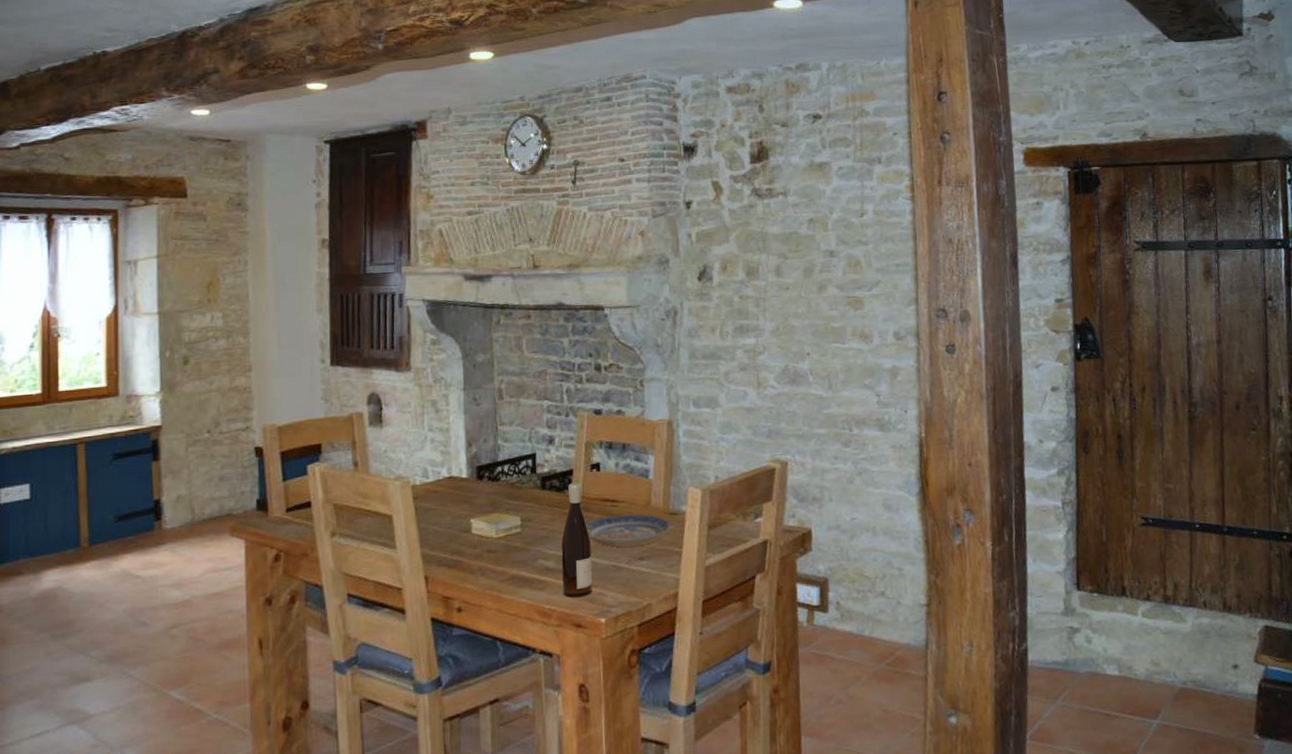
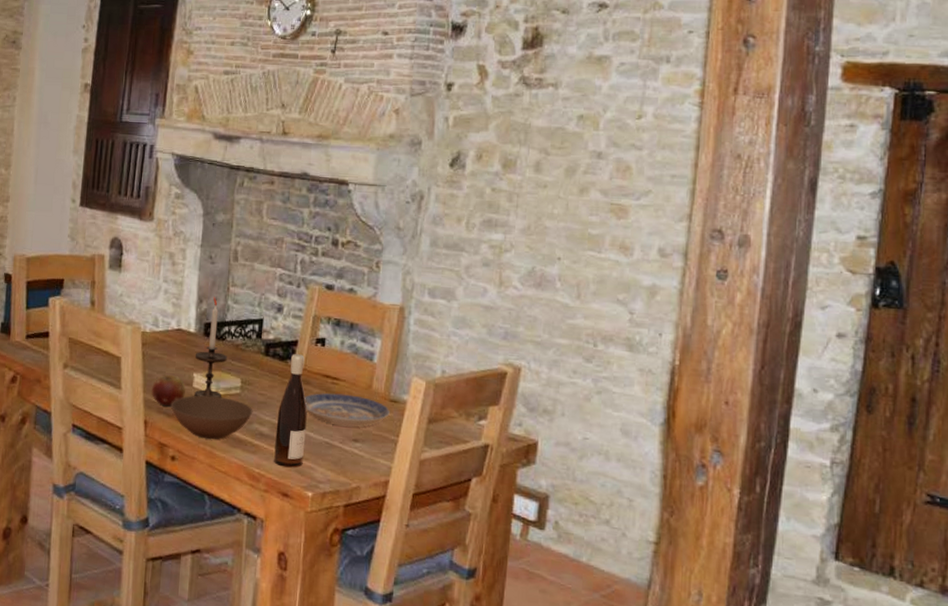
fruit: none [429,524,464,558] -> present [152,374,186,407]
bowl: none [450,538,537,584] -> present [170,395,253,439]
candlestick: none [470,438,504,543] -> present [194,297,227,398]

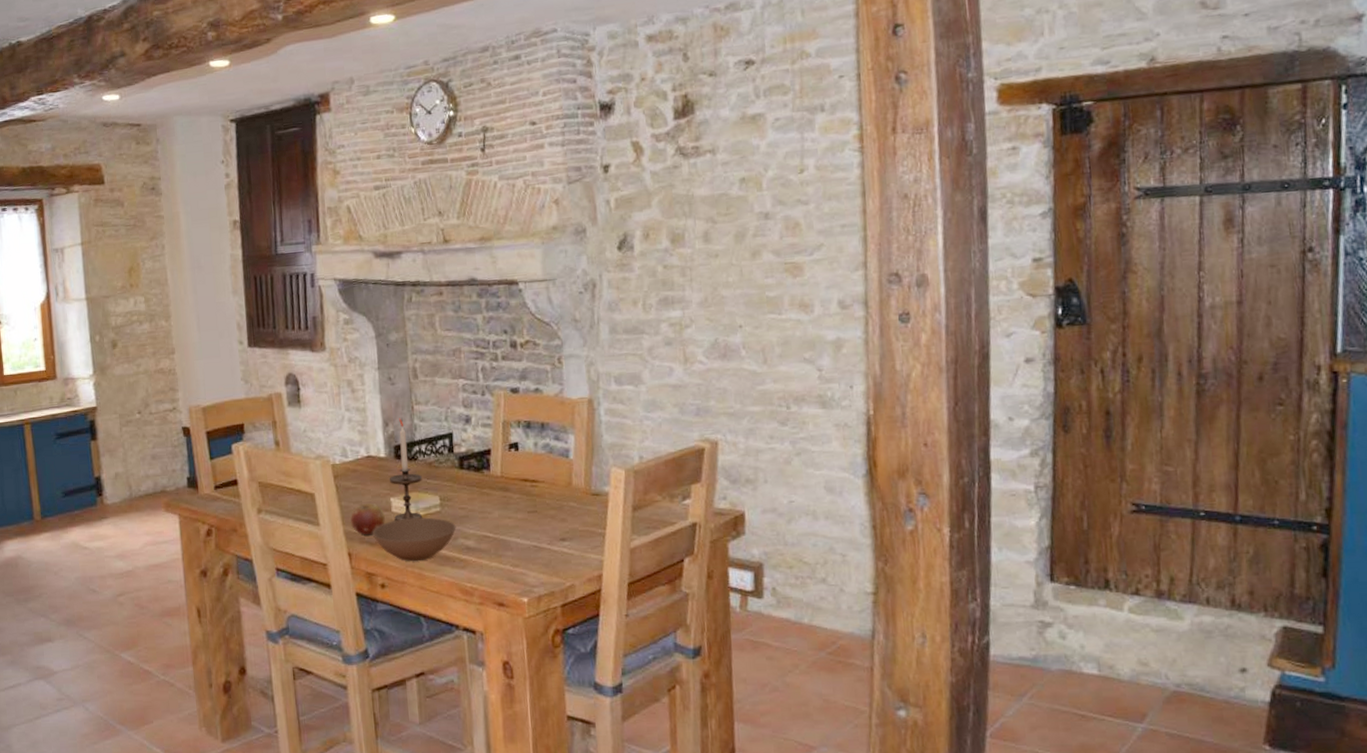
bottle: present [274,354,308,468] -> none [481,462,514,577]
plate: present [304,393,390,427] -> none [506,495,594,528]

